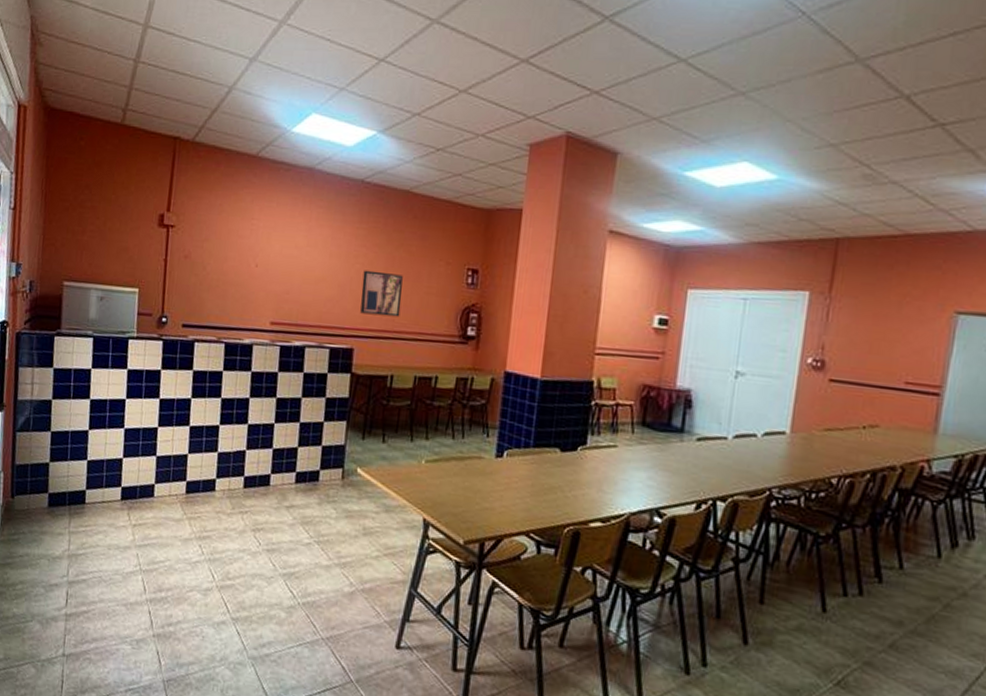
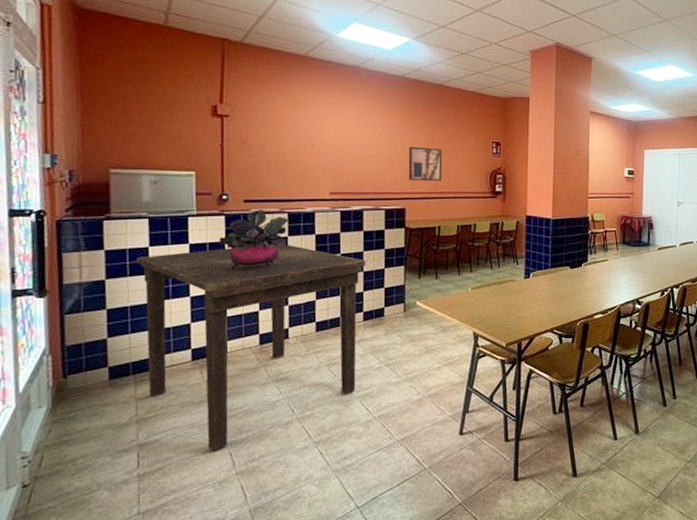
dining table: none [79,377,304,606] -> present [136,243,366,452]
potted plant: none [155,336,225,404] -> present [219,210,289,270]

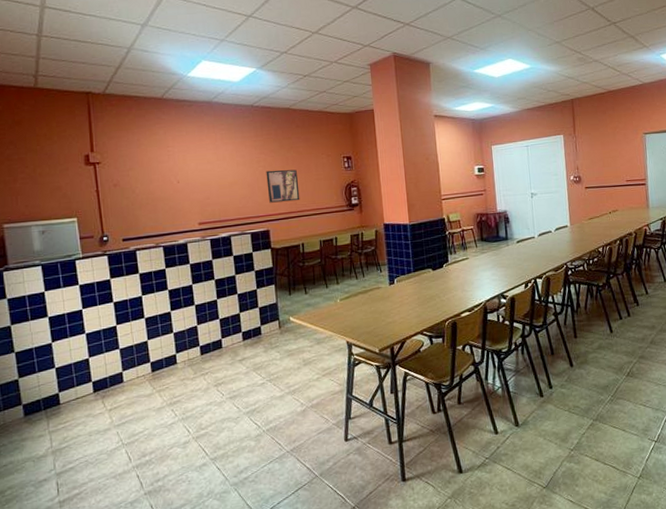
dining table: present [136,243,366,452] -> none [35,275,243,475]
potted plant: present [219,210,289,270] -> none [105,246,165,305]

